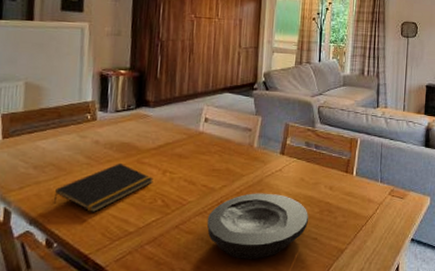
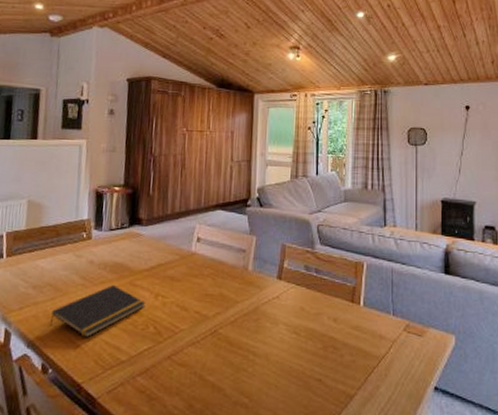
plate: present [207,193,309,259] -> none [200,322,312,400]

